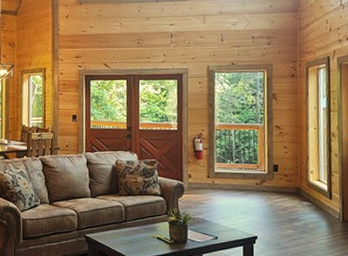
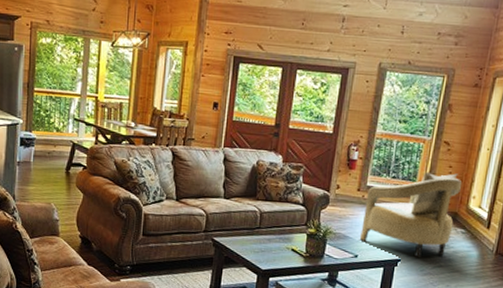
armchair: none [216,153,299,234] -> present [360,171,462,258]

